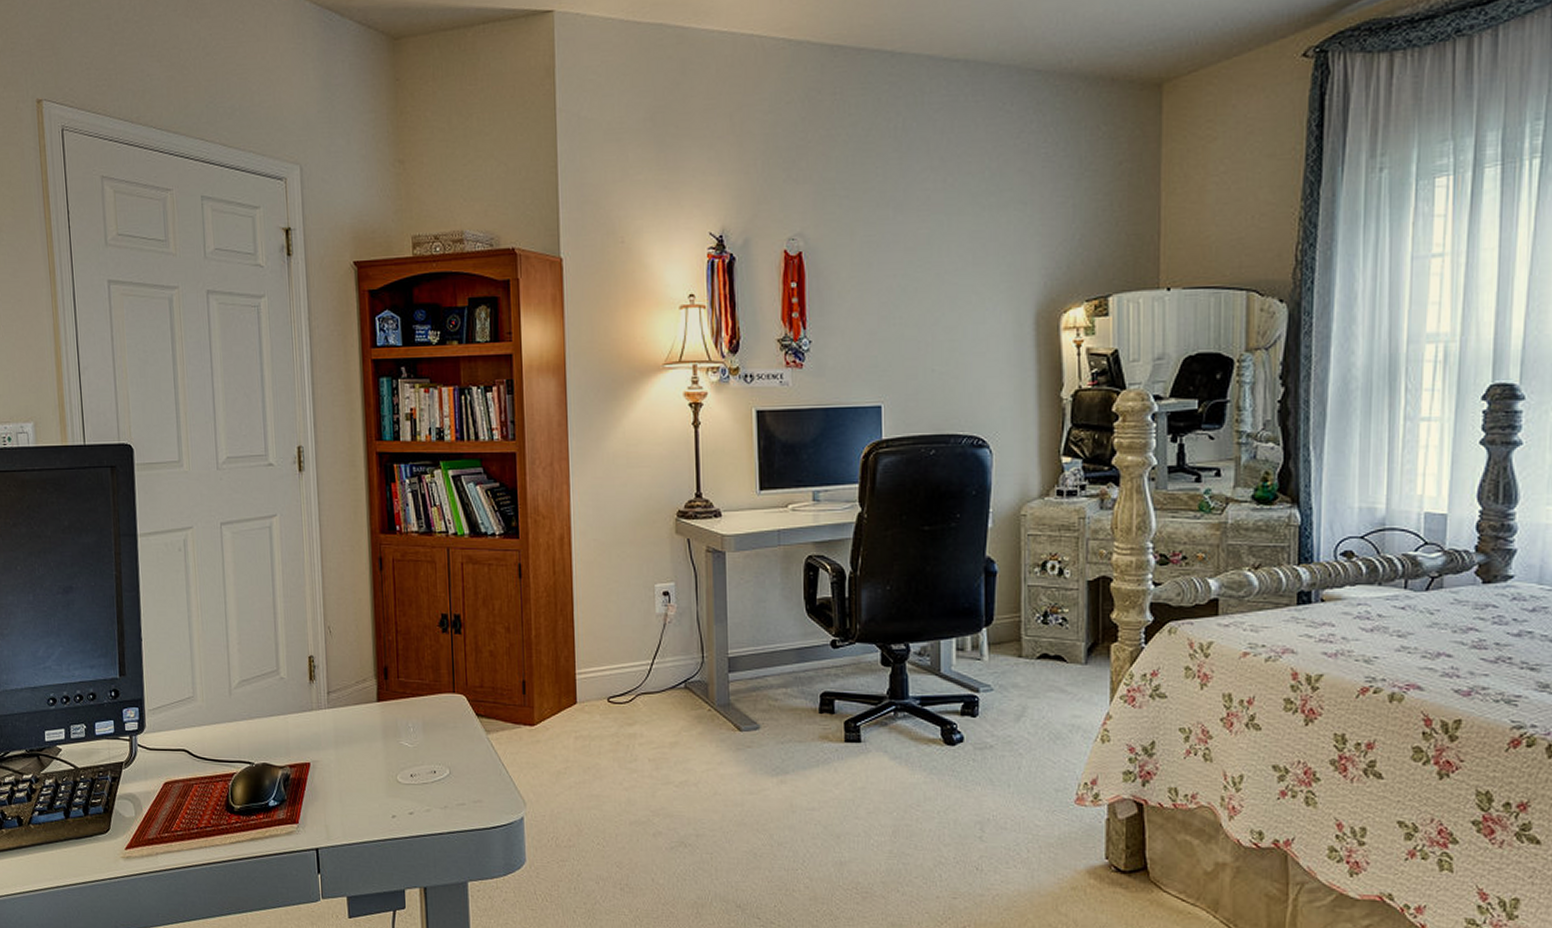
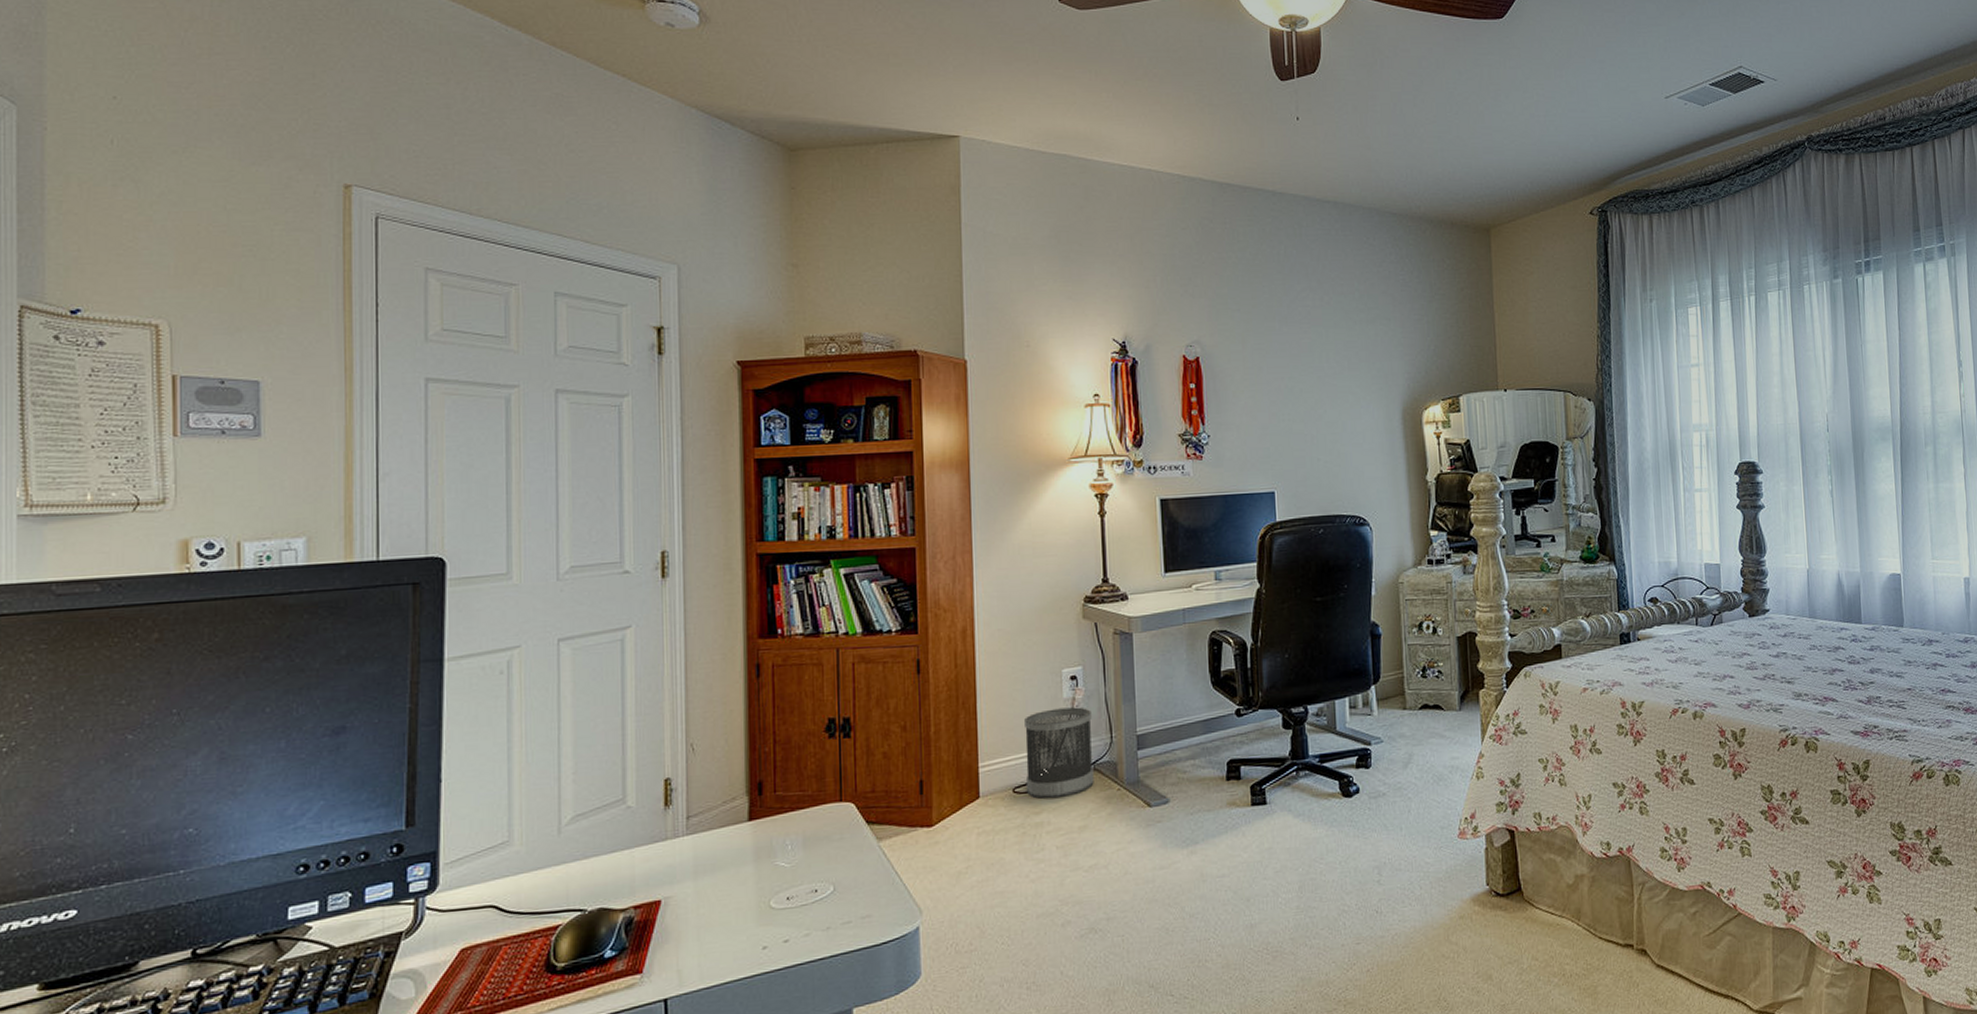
wastebasket: none [619,623,685,711] -> present [1025,707,1094,799]

